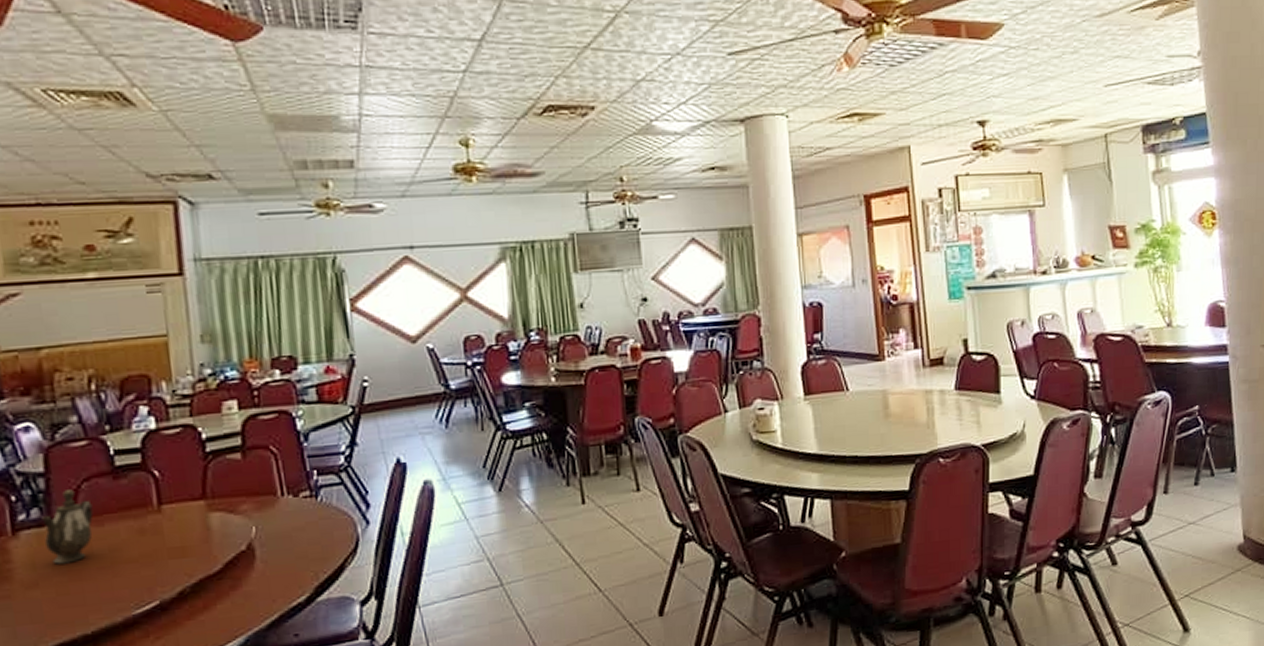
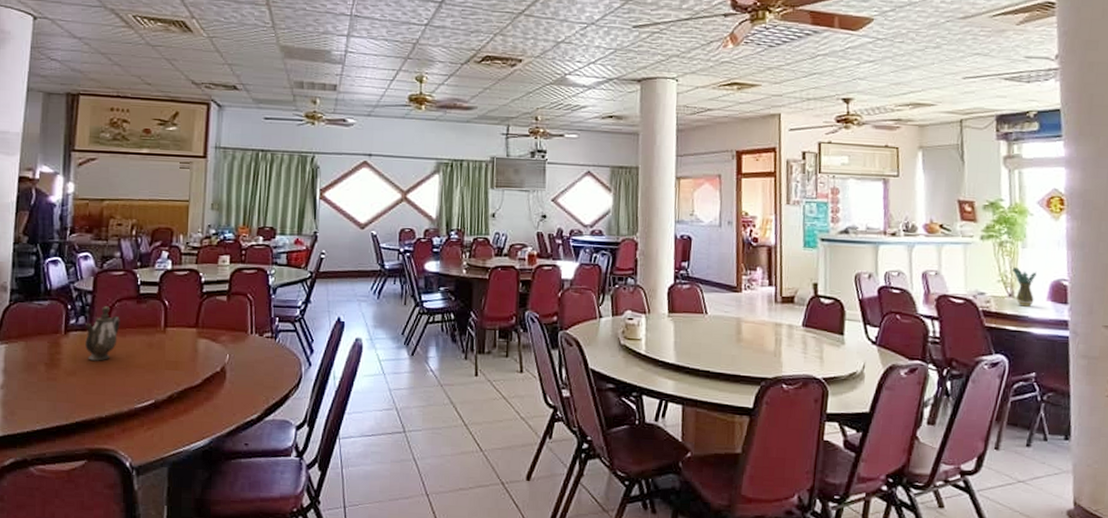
vase: none [1168,292,1193,336] -> present [1012,266,1037,307]

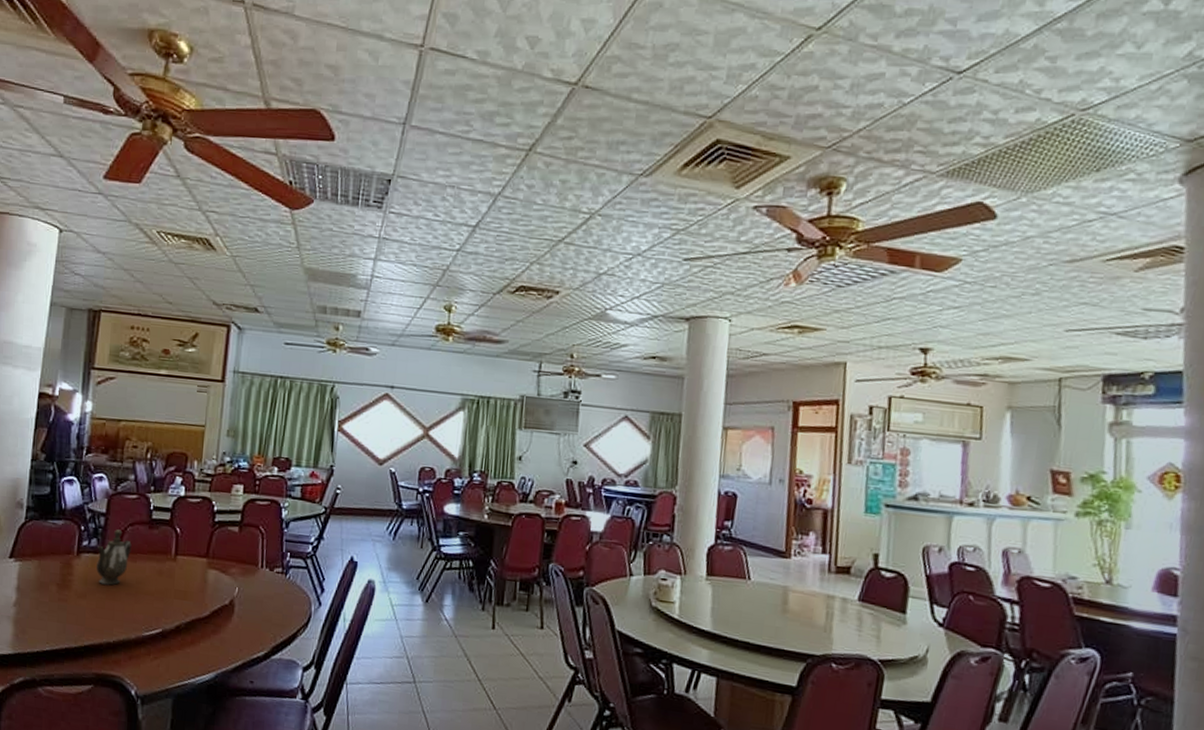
vase: present [1012,266,1037,307] -> none [1111,549,1142,597]

